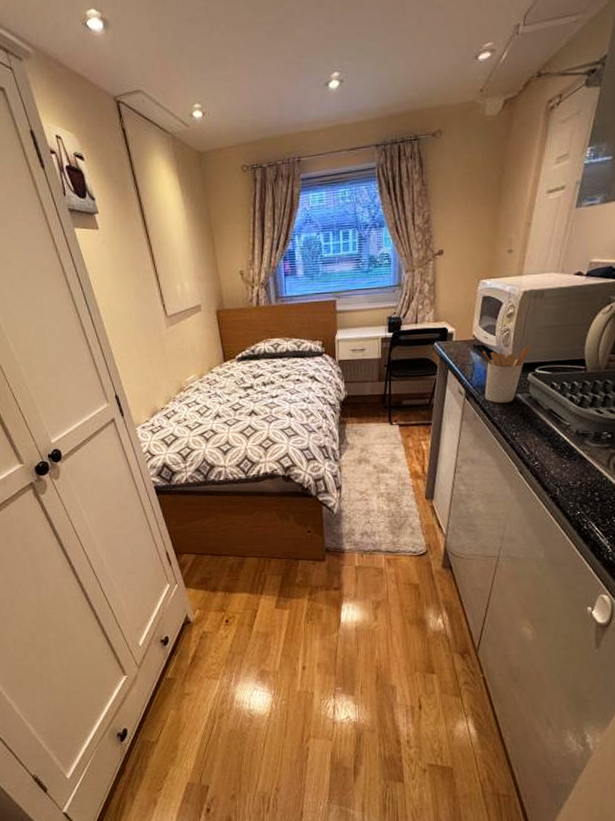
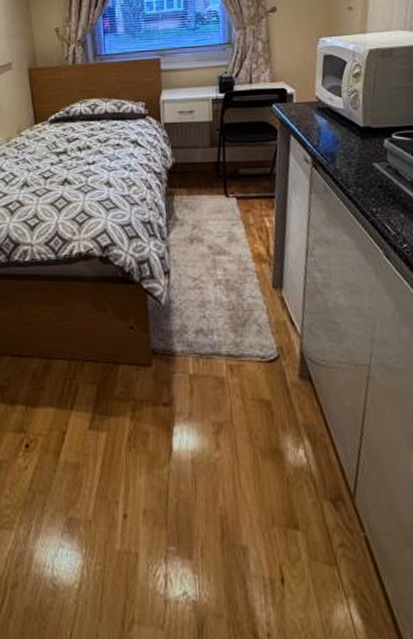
utensil holder: present [482,345,531,404] -> none [328,107,385,174]

